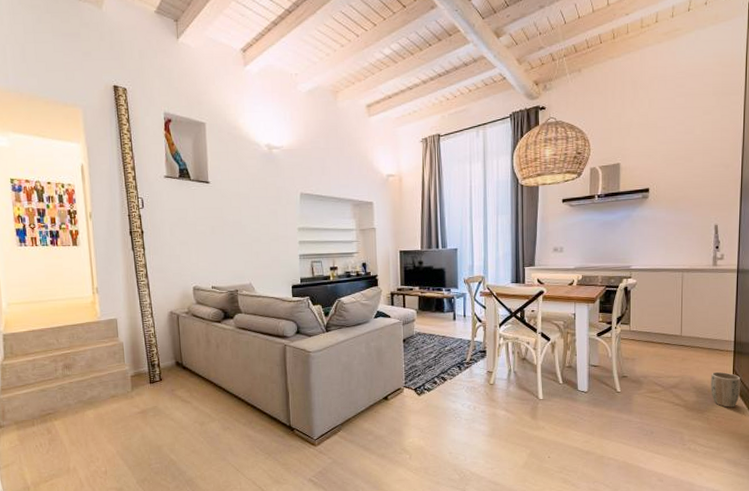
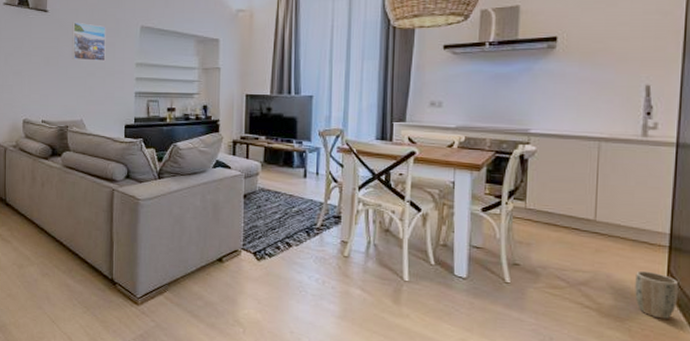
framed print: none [234,191,269,229] -> present [72,22,106,62]

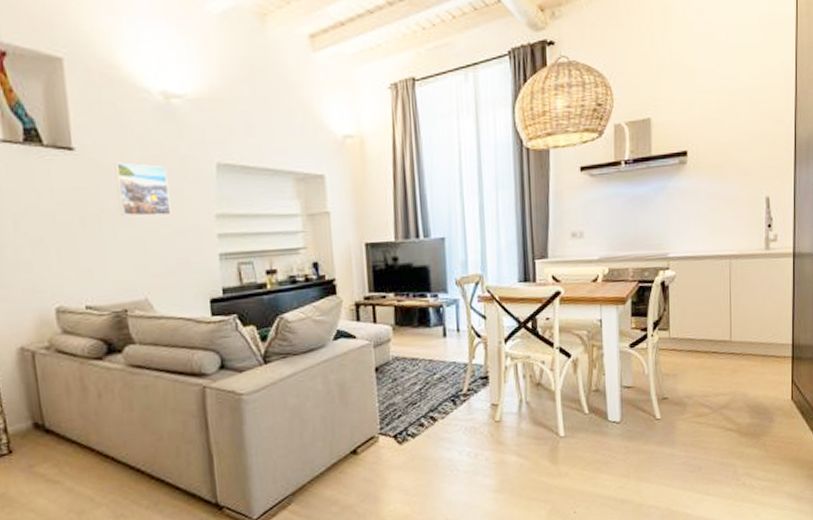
plant pot: present [635,270,679,319] -> none [767,384,801,429]

